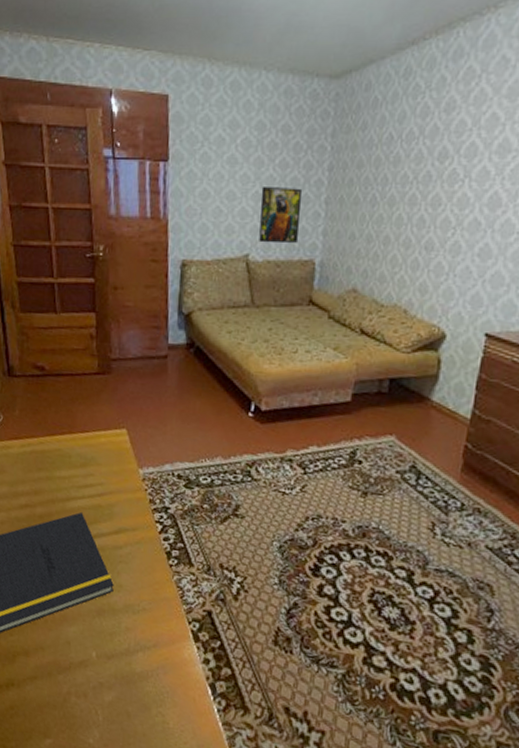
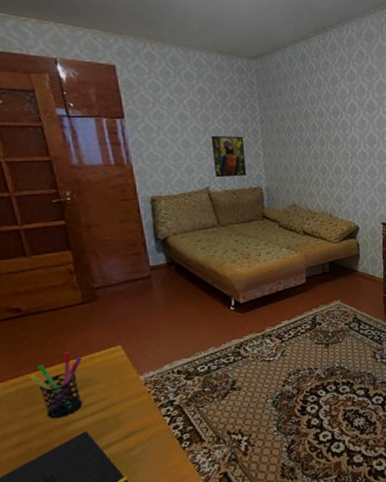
pen holder: none [42,422,88,492] -> present [29,351,83,419]

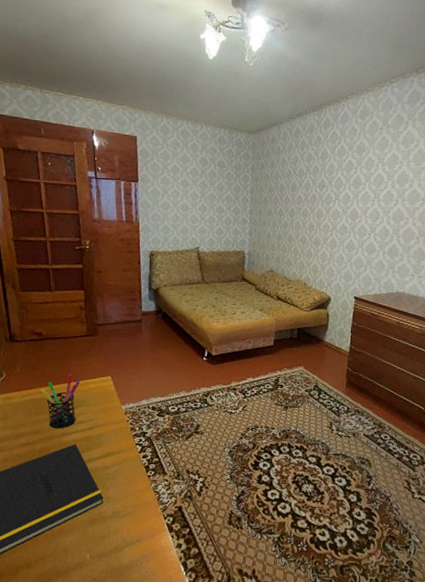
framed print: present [211,135,247,178] -> none [205,201,234,240]

